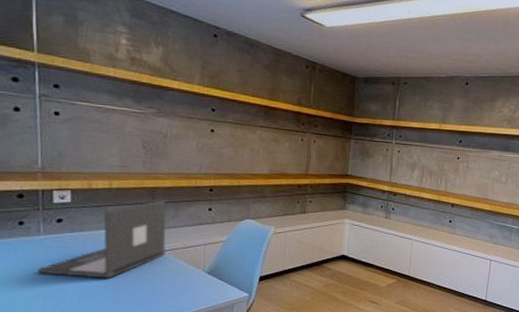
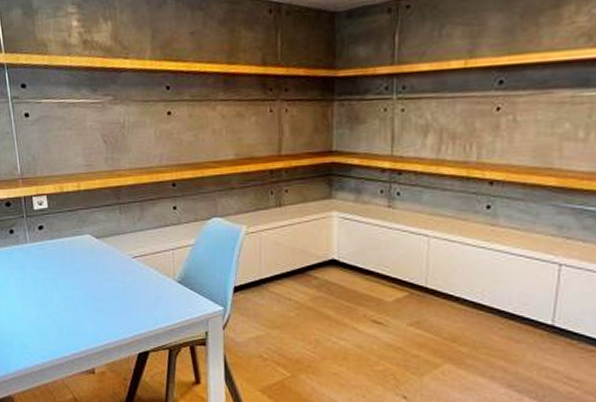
laptop: present [37,200,166,278] -> none [29,200,136,288]

